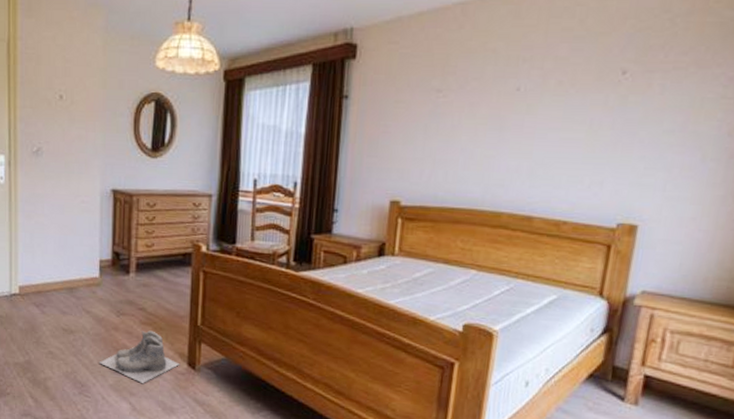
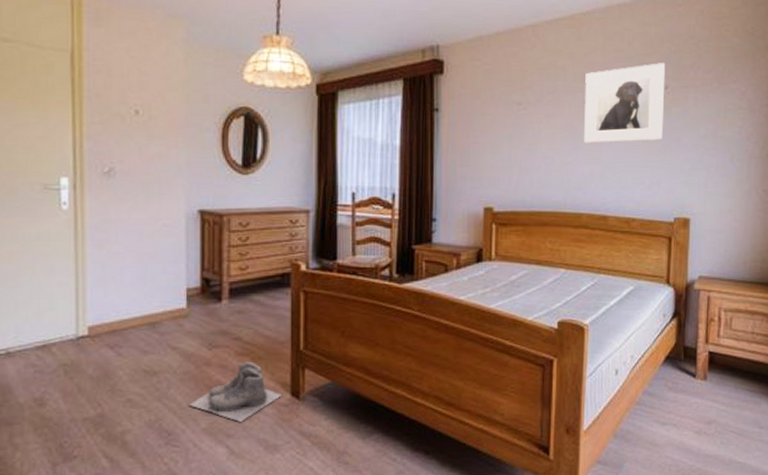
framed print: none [512,43,627,136] -> present [584,63,666,143]

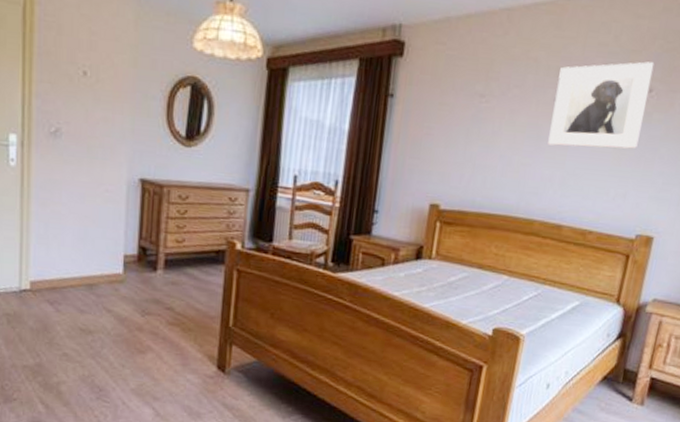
boots: present [188,361,283,423] -> none [120,331,209,388]

